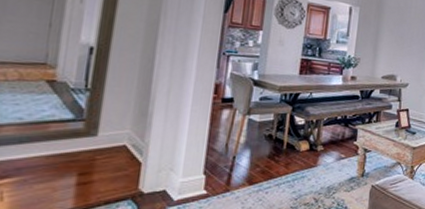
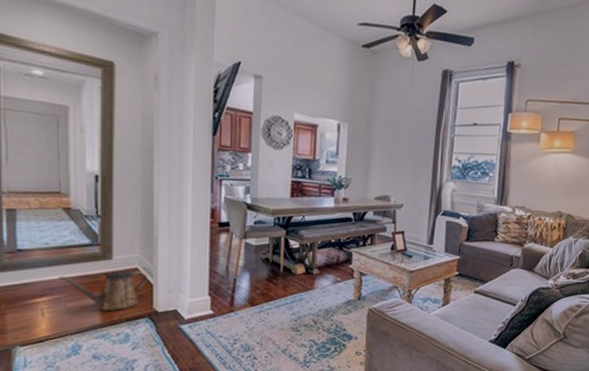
watering can: none [29,148,136,194] -> present [59,271,147,312]

